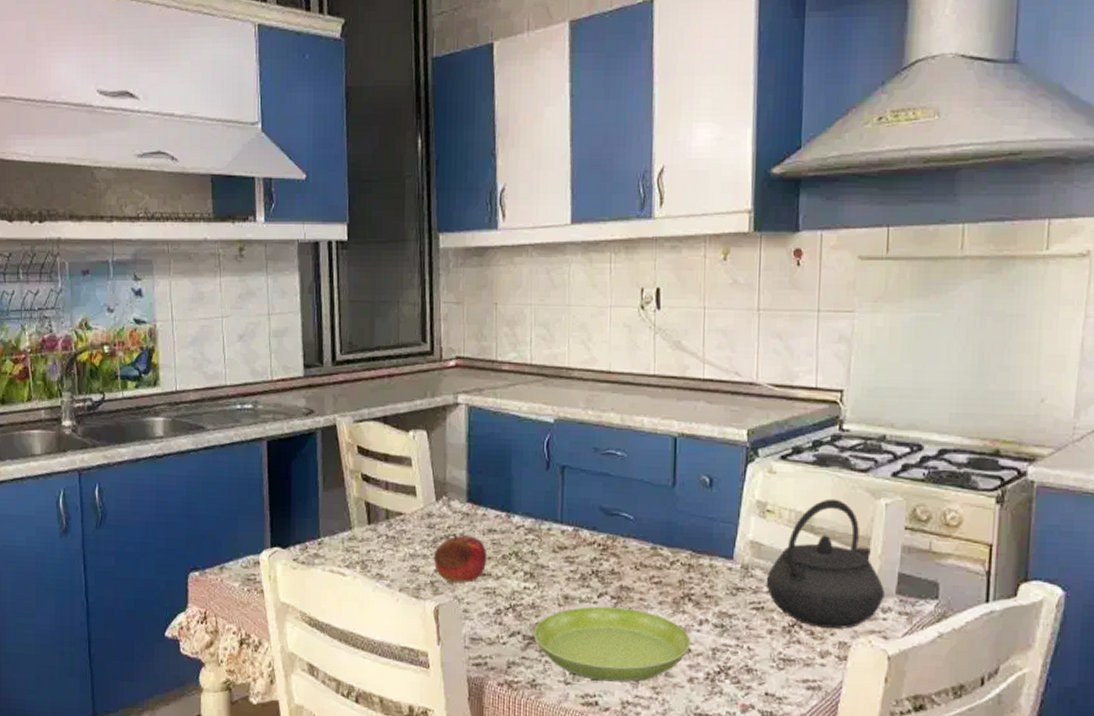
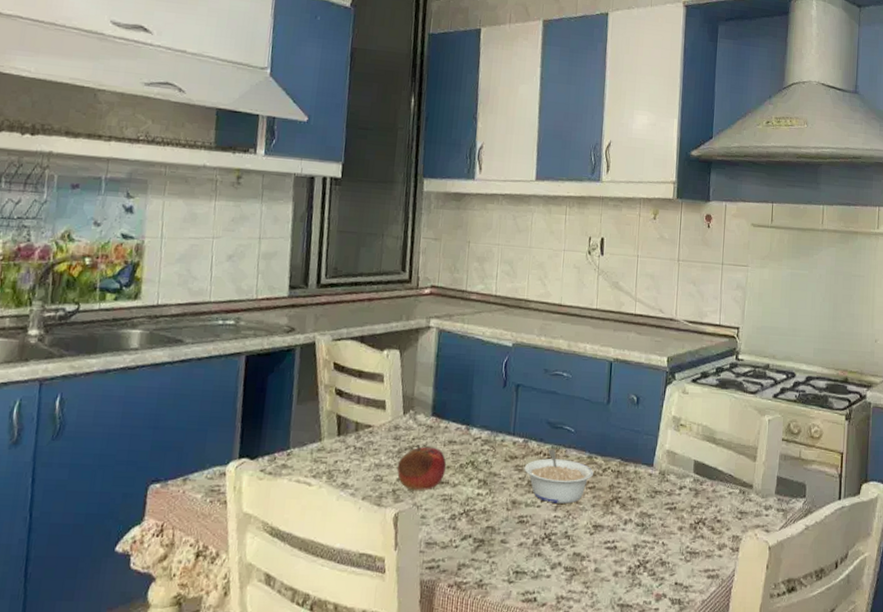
saucer: present [533,606,691,682] -> none [483,509,617,579]
legume: none [576,538,659,600] -> present [524,449,593,504]
kettle: present [766,498,884,629] -> none [678,415,767,524]

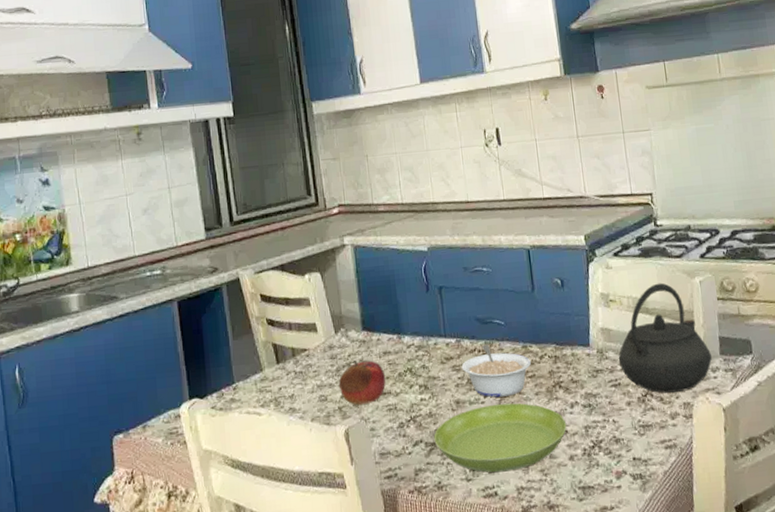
saucer: none [483,509,617,579] -> present [433,403,567,473]
kettle: none [678,415,767,524] -> present [618,282,712,393]

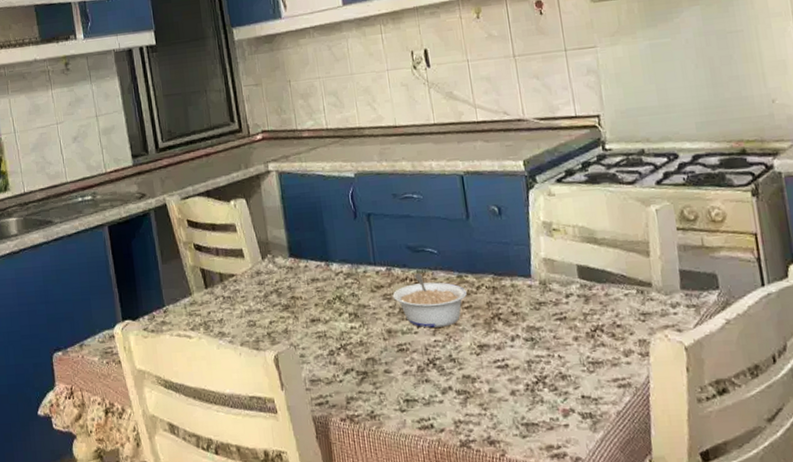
fruit: present [338,360,386,406] -> none [266,287,315,332]
saucer: present [433,403,567,473] -> none [365,334,508,405]
kettle: present [618,282,712,393] -> none [563,211,671,329]

